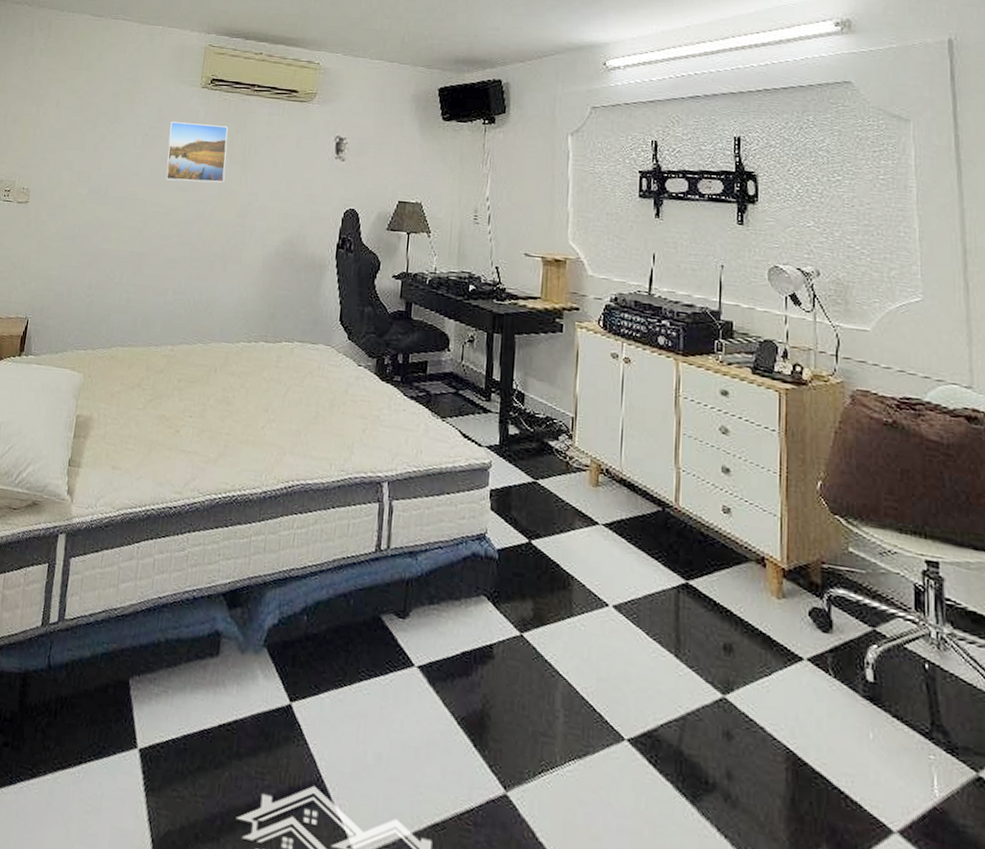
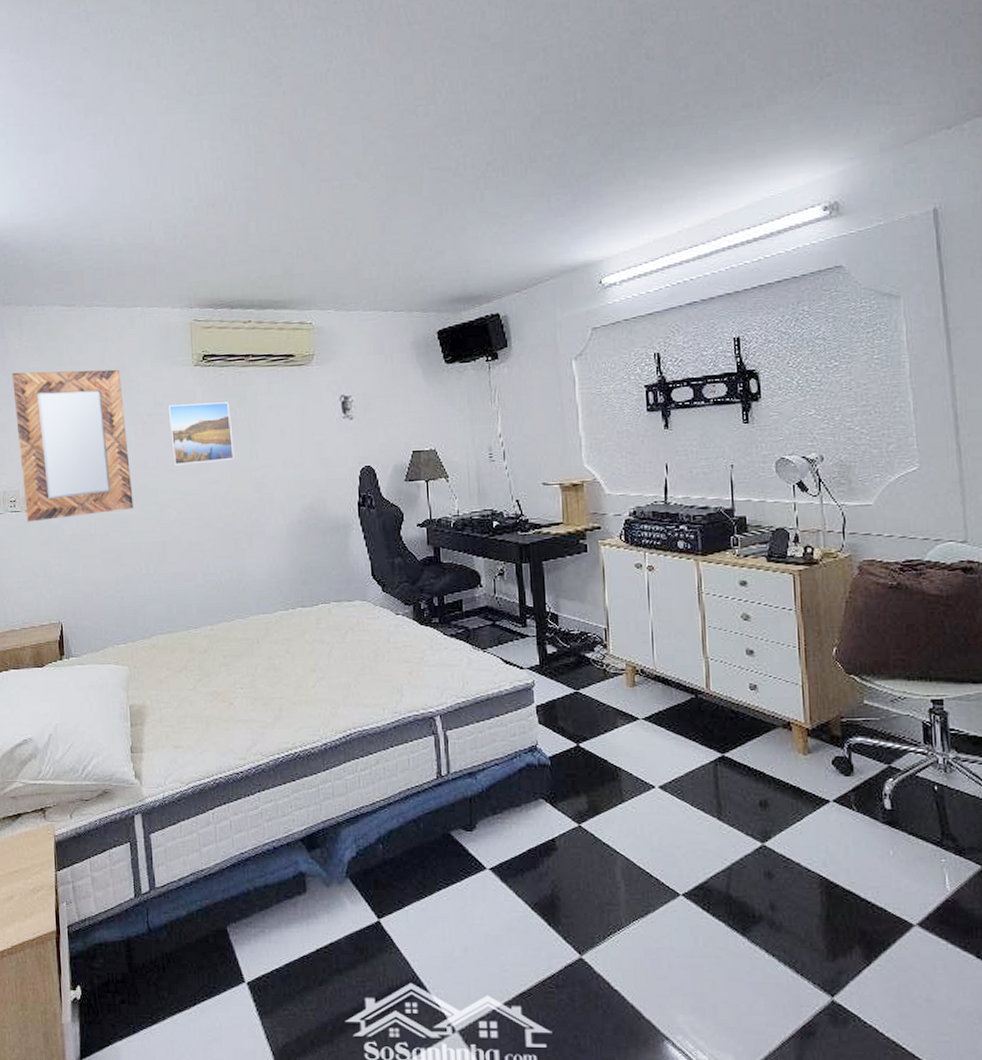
home mirror: none [17,69,132,216] -> present [12,369,134,522]

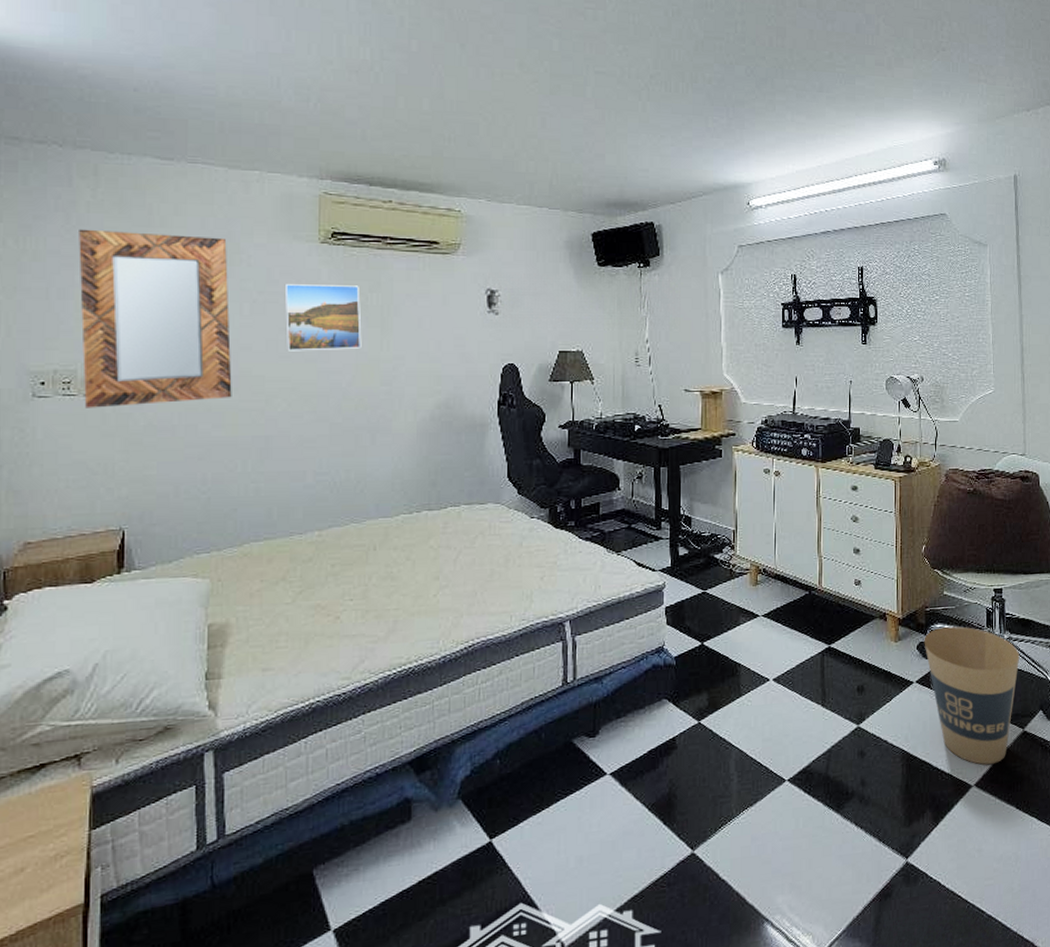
trash can: none [840,741,972,903] -> present [924,626,1019,765]

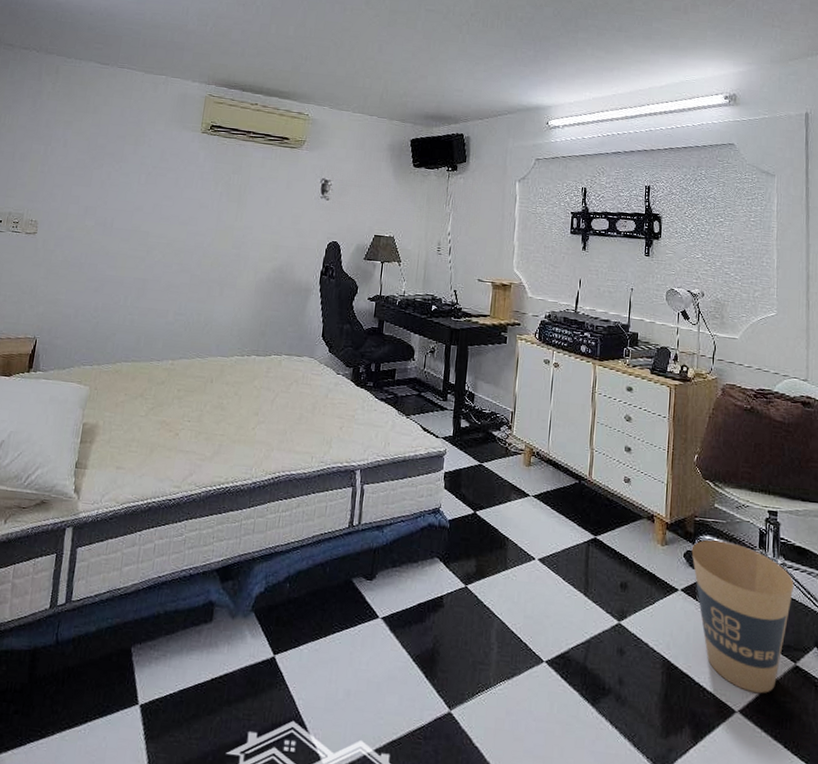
home mirror: present [79,229,232,408] -> none [25,111,137,246]
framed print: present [284,284,362,351] -> none [167,162,226,218]

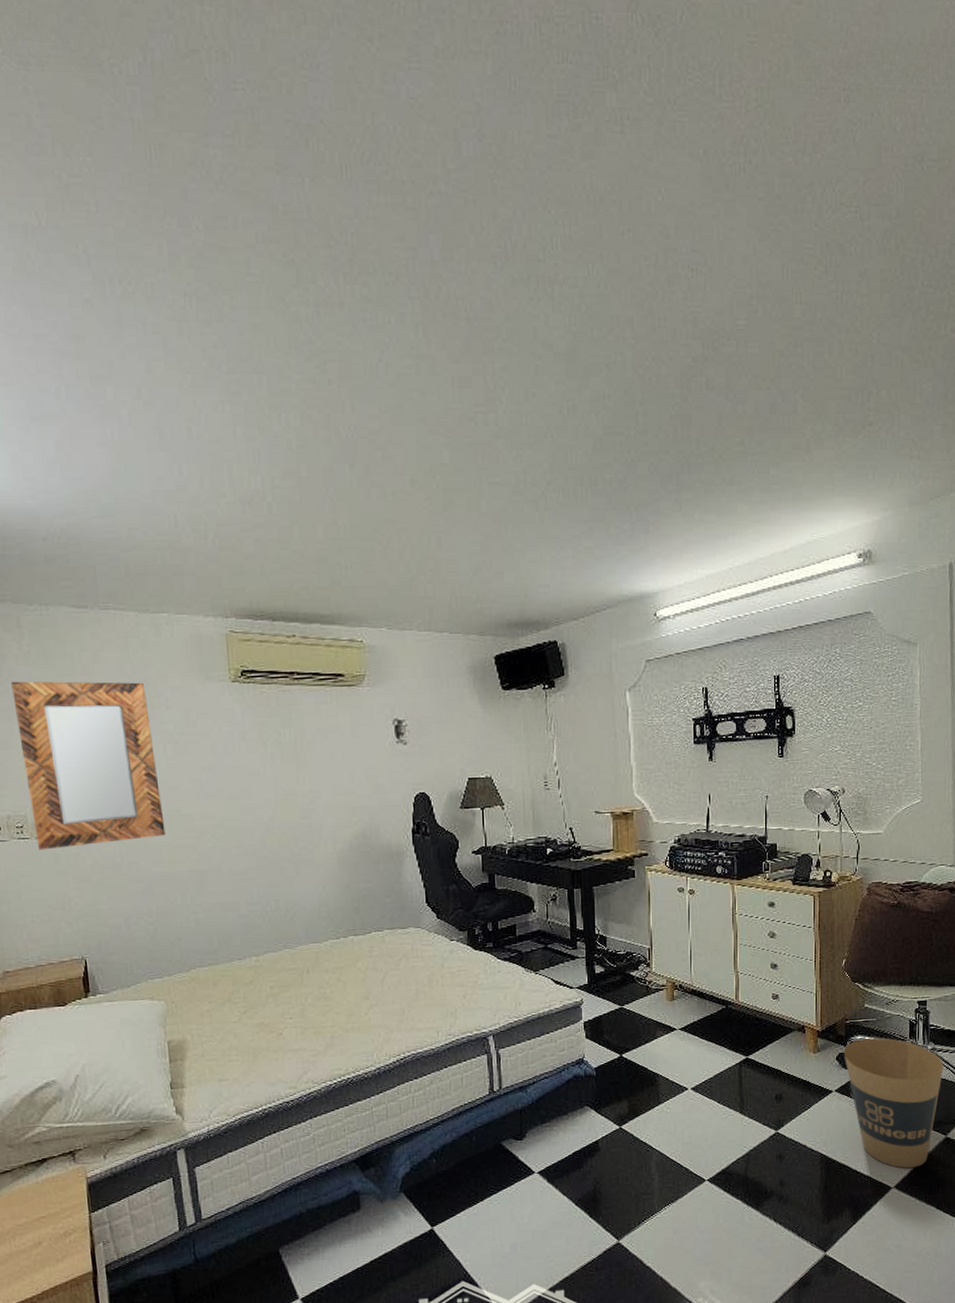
home mirror: none [25,111,137,246] -> present [11,681,166,850]

